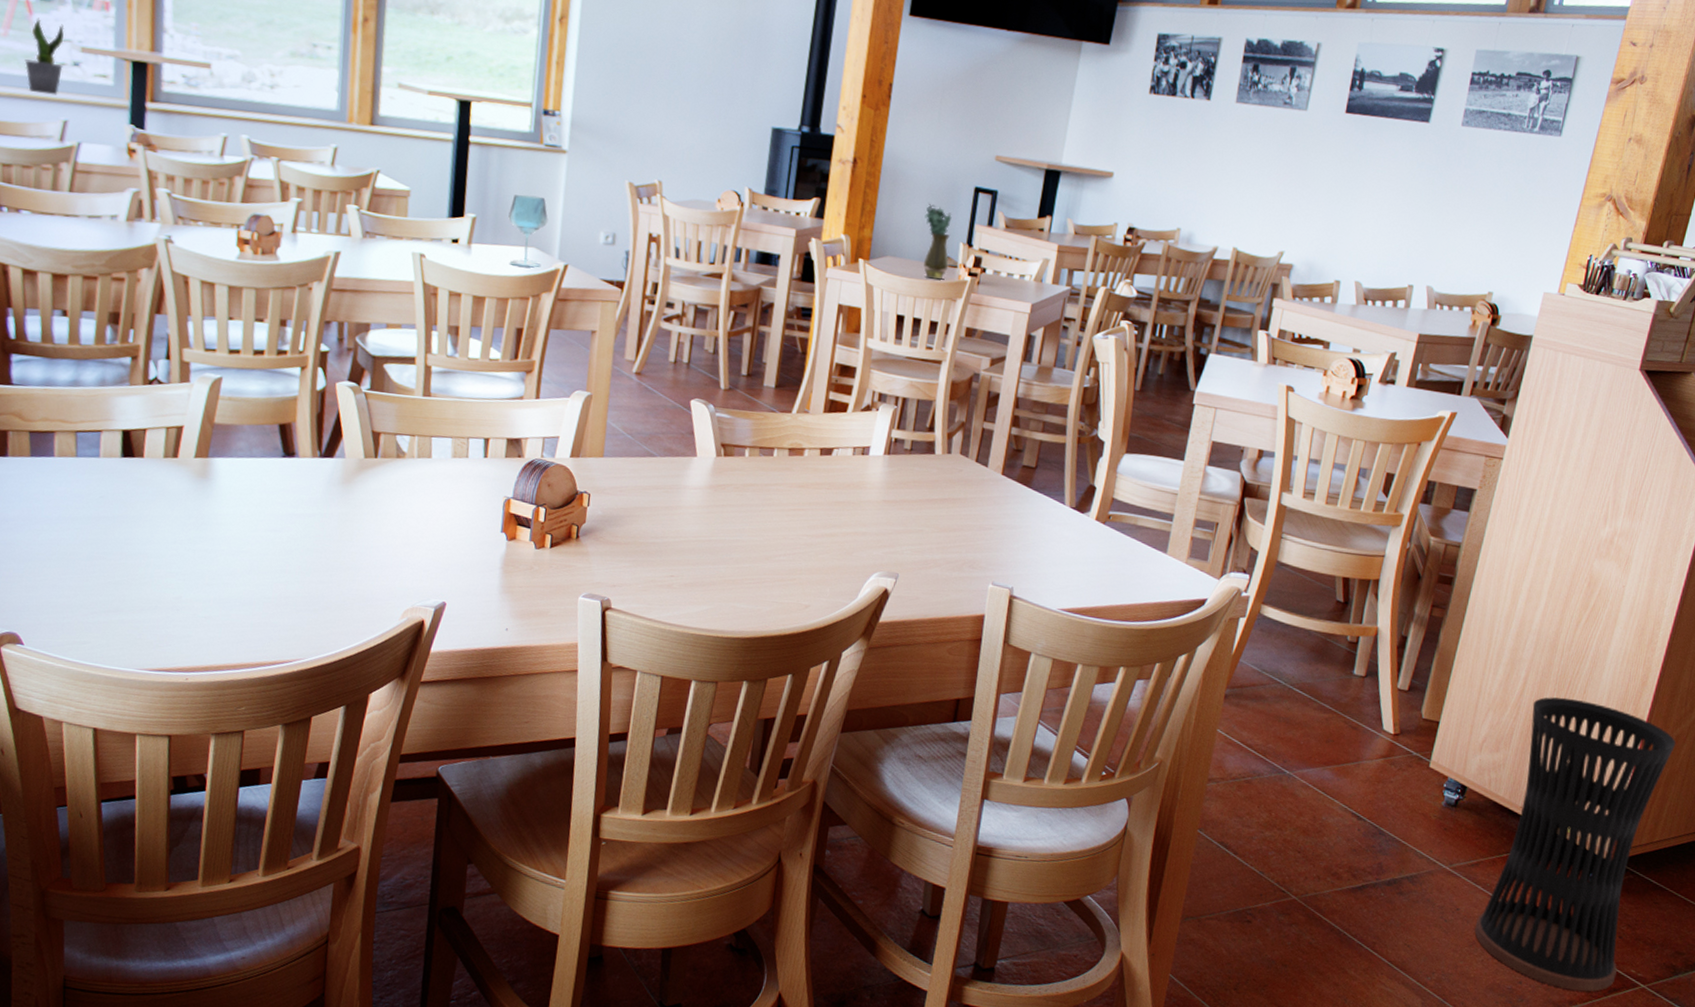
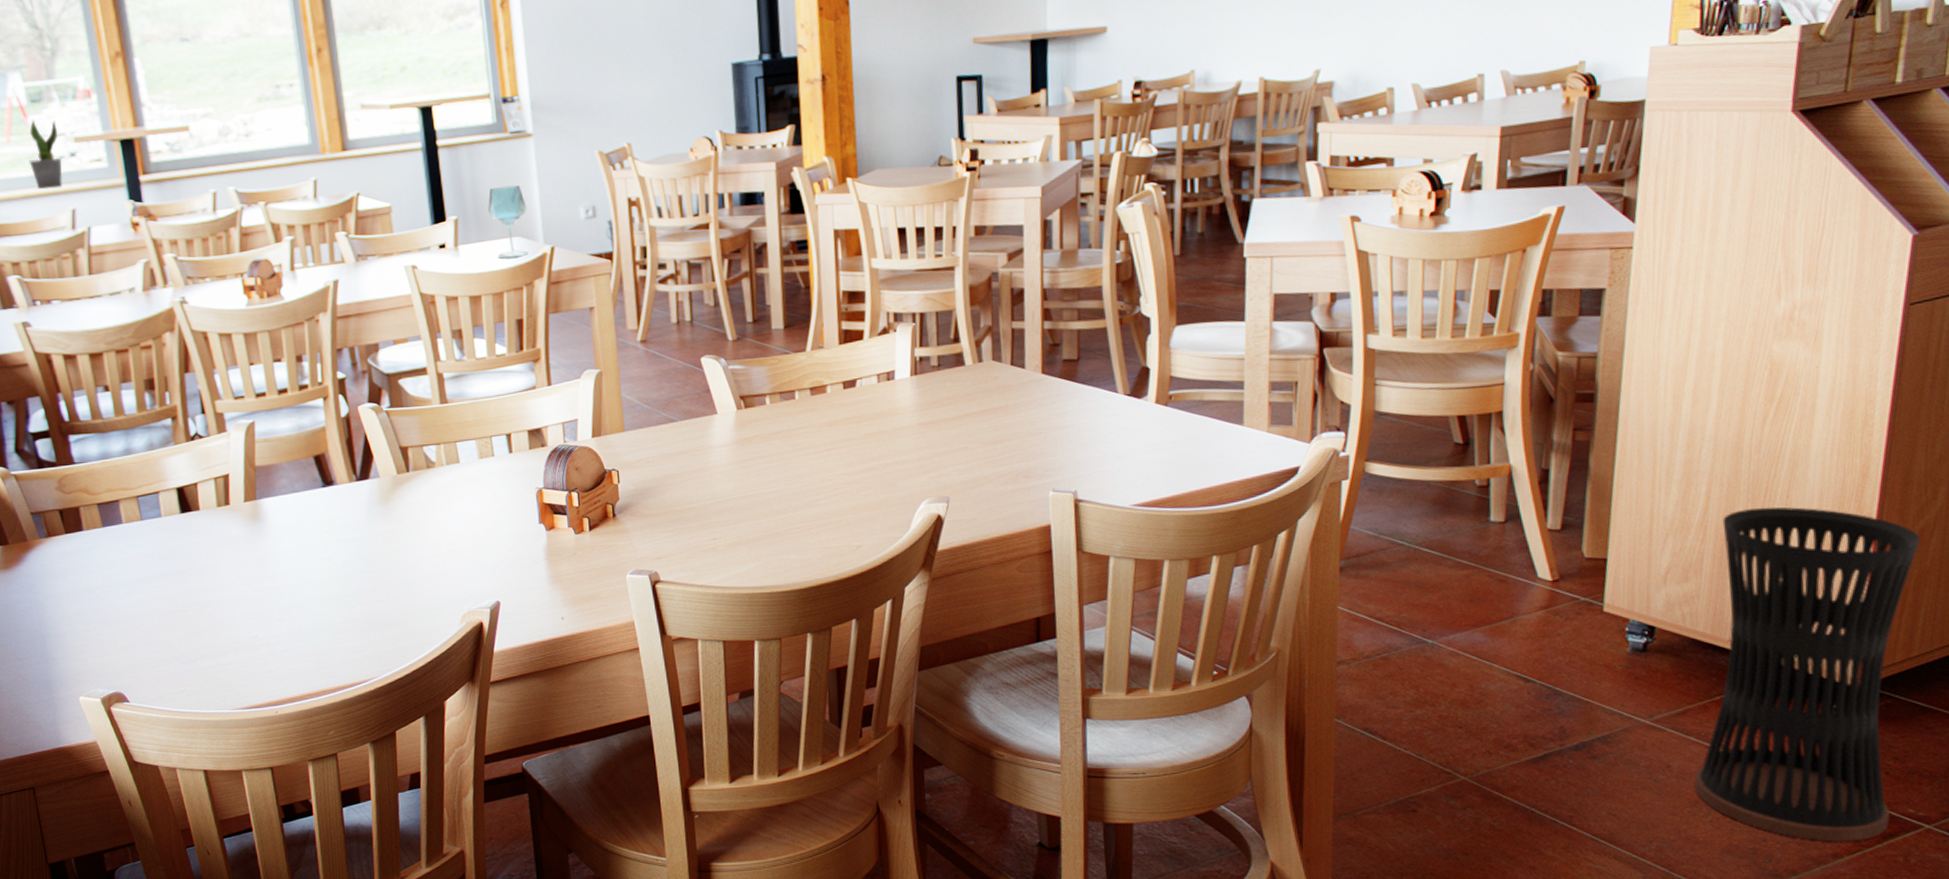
vase: present [923,204,952,280] -> none [908,104,944,183]

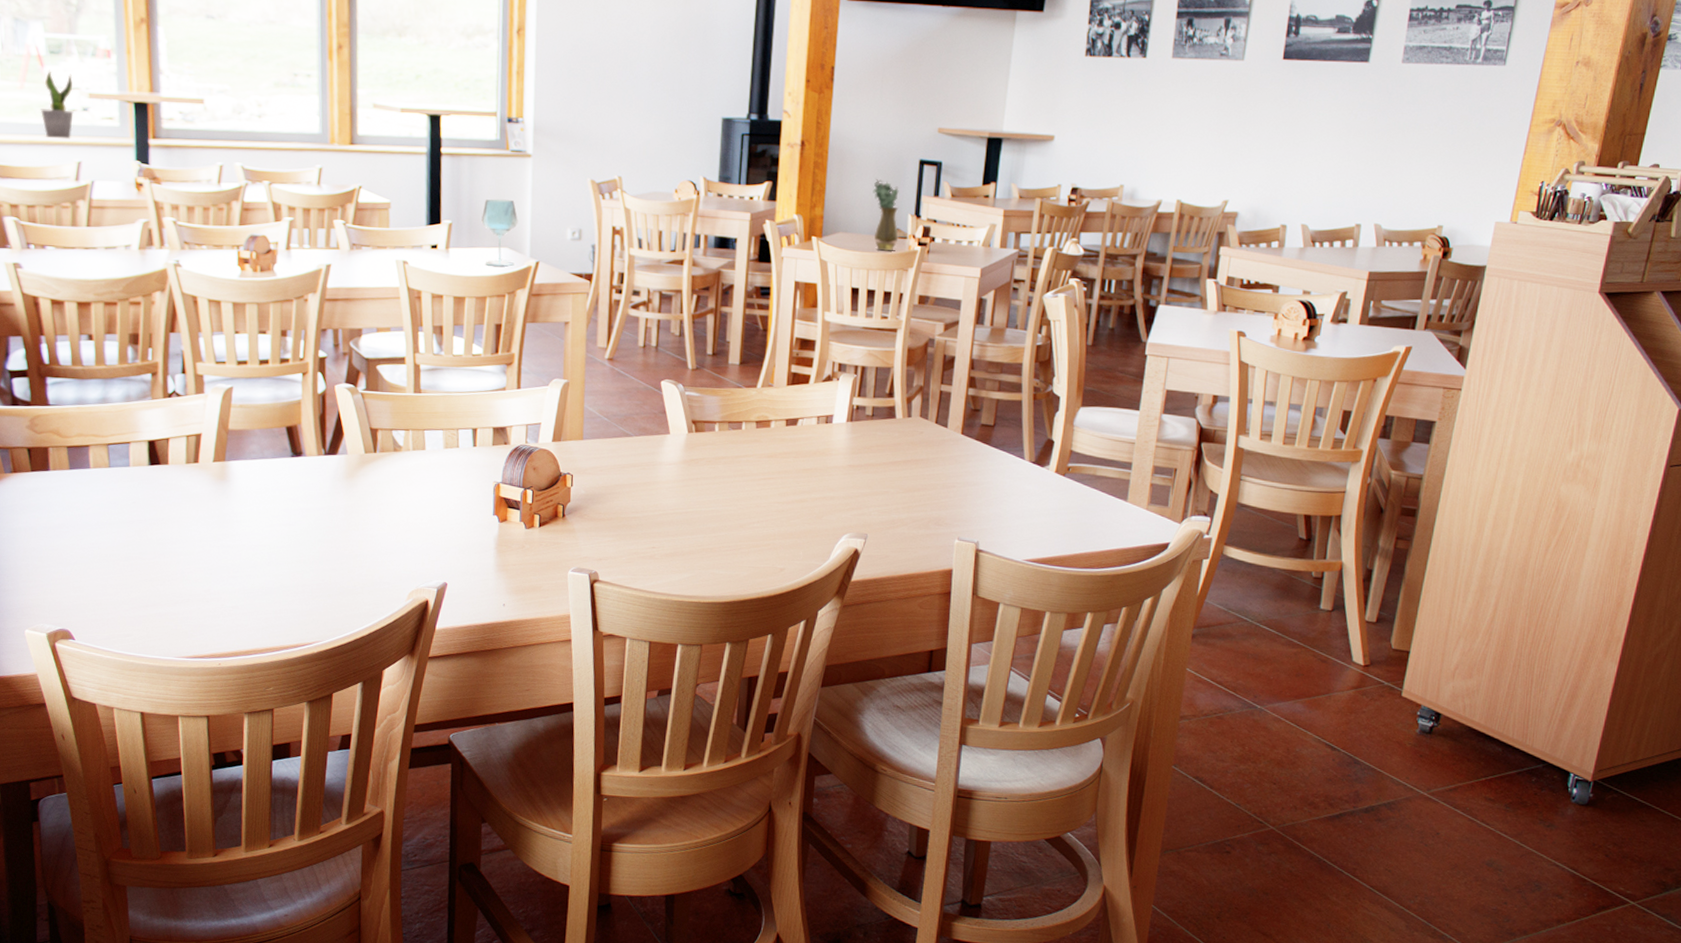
vase: none [908,104,944,183] -> present [873,179,899,251]
umbrella stand: present [1694,507,1921,842] -> none [1456,622,1656,910]

